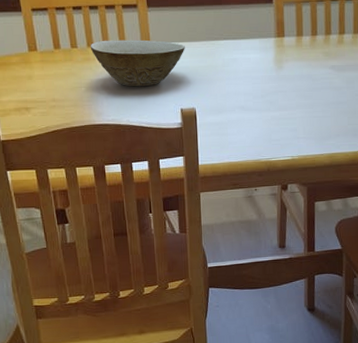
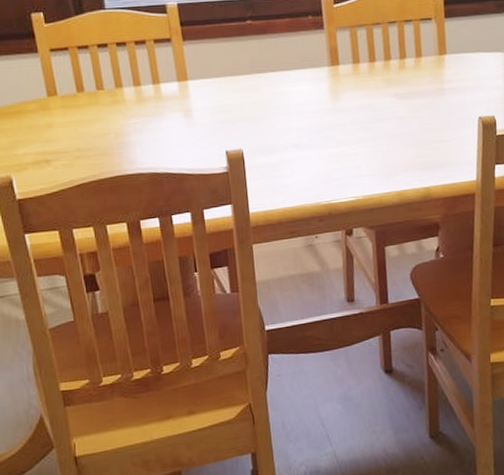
bowl: present [90,39,185,87] -> none [118,76,228,130]

